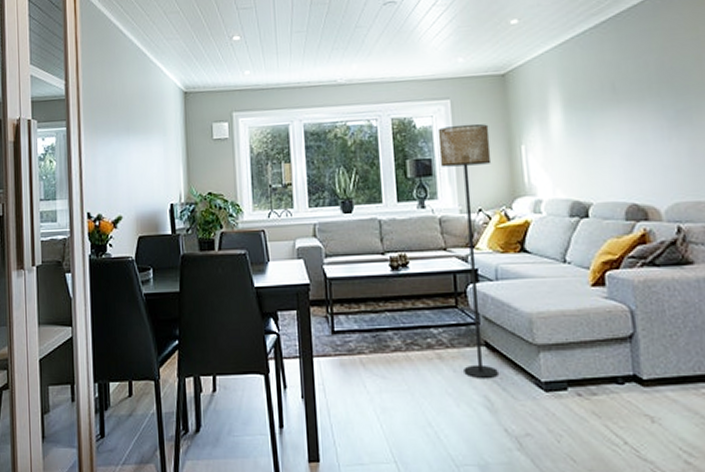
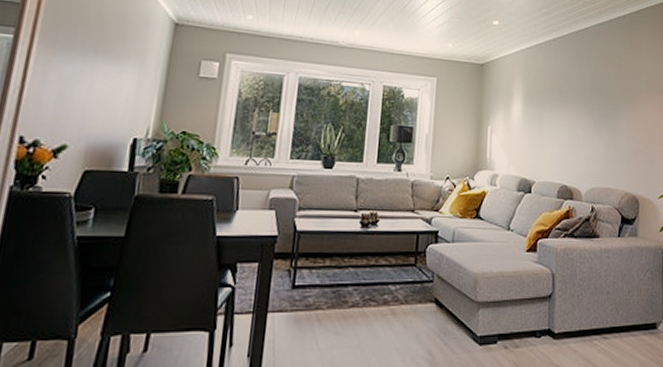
floor lamp: present [437,123,498,378] -> none [413,100,465,333]

